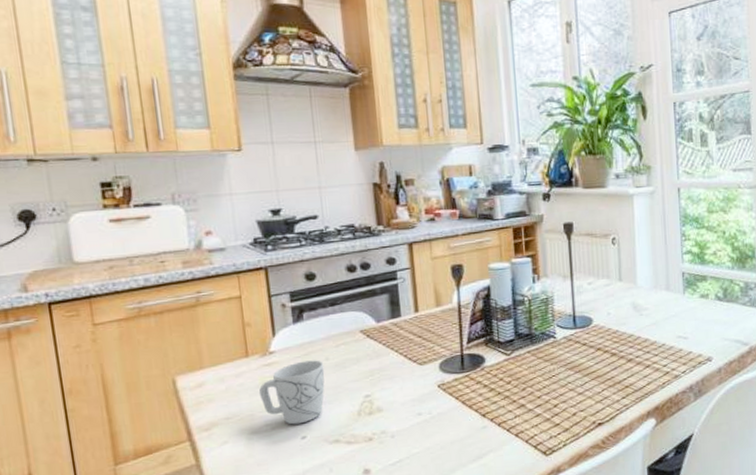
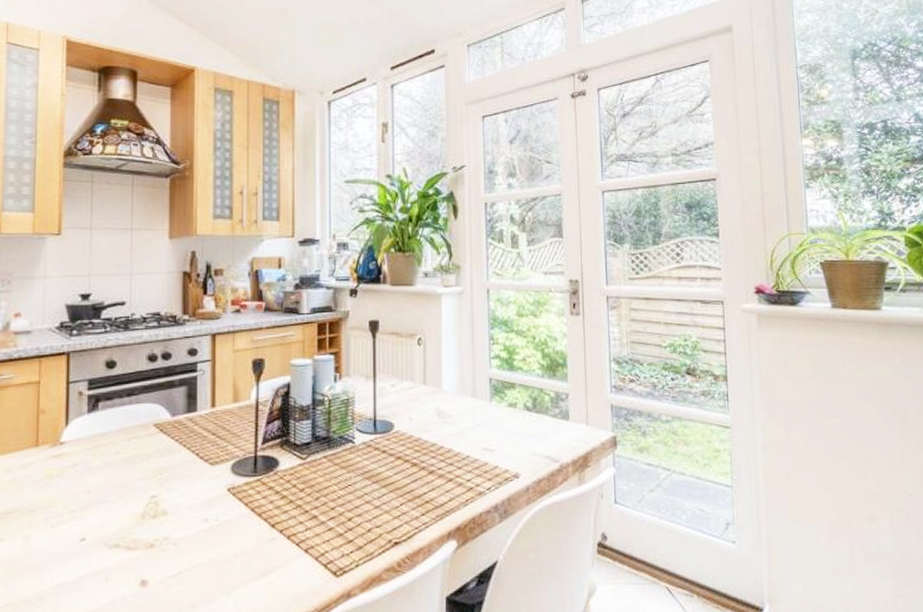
mug: present [259,360,325,425] -> none [44,453,113,524]

